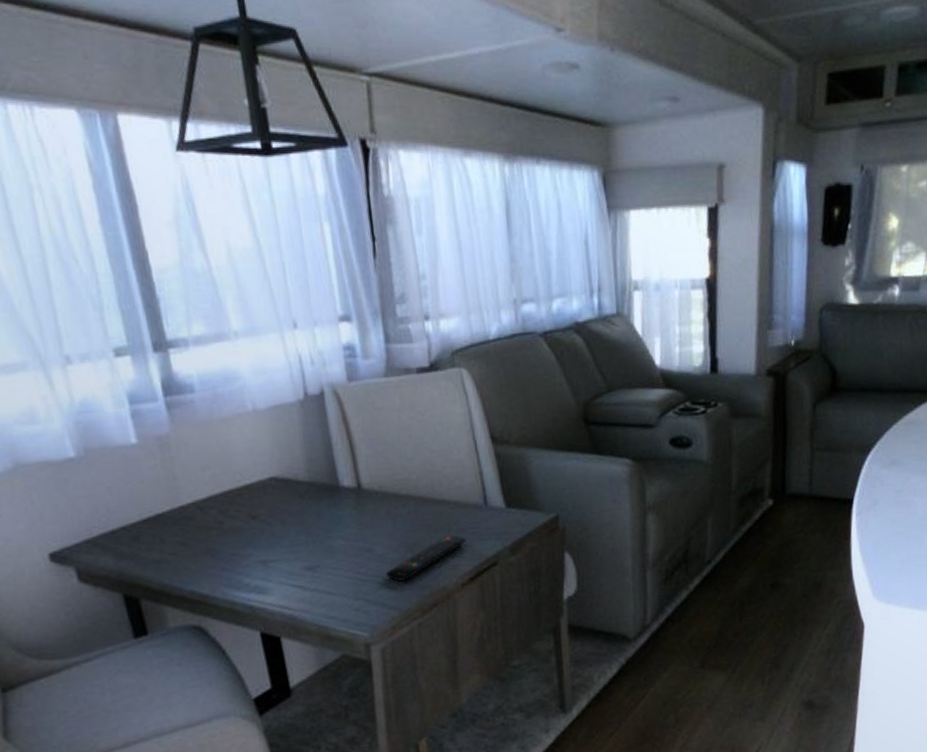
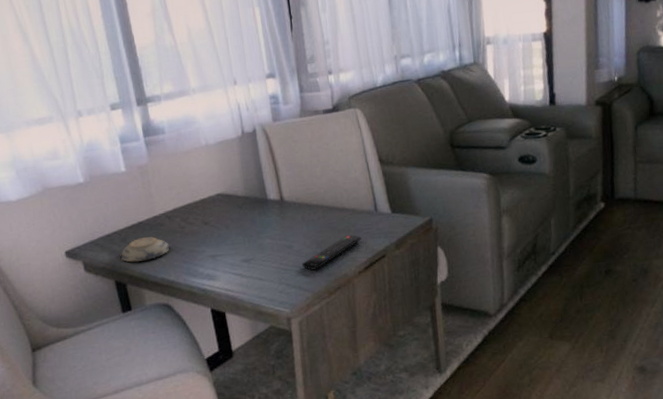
decorative bowl: none [130,534,202,570] -> present [120,237,170,262]

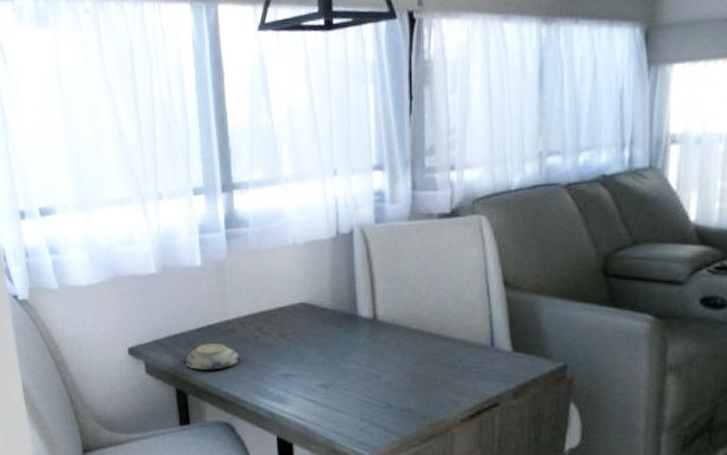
remote control: present [302,235,362,270] -> none [391,372,470,409]

